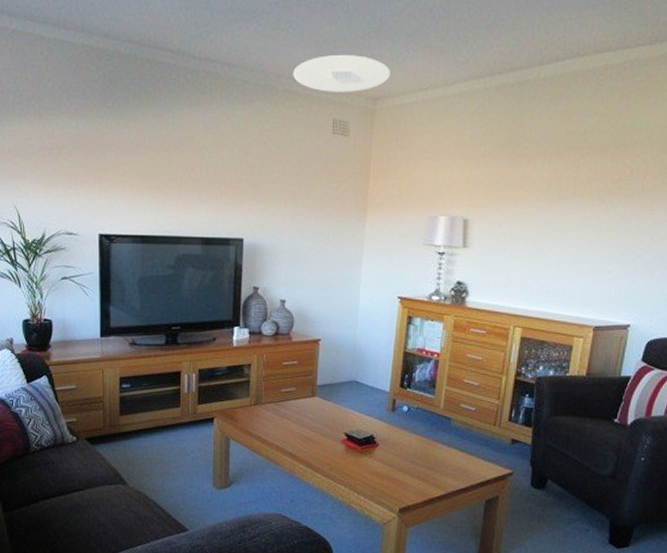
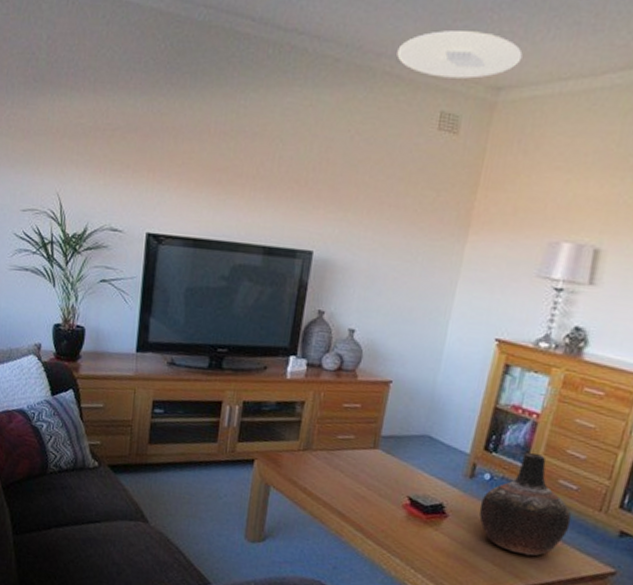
vase: none [402,386,474,469] -> present [479,453,572,556]

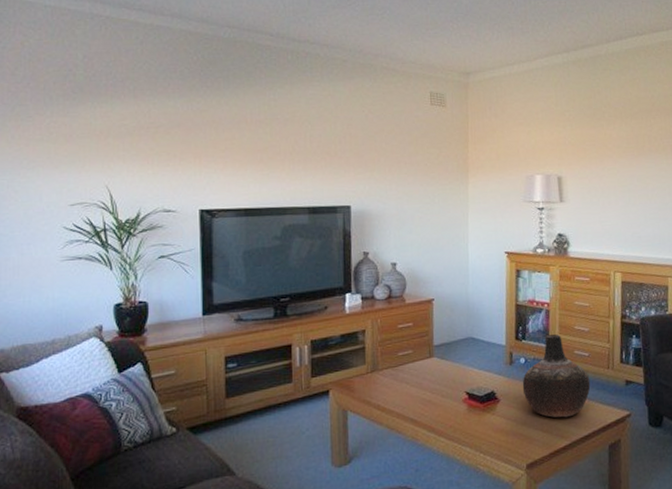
ceiling light: present [397,31,523,79] -> none [389,36,479,69]

